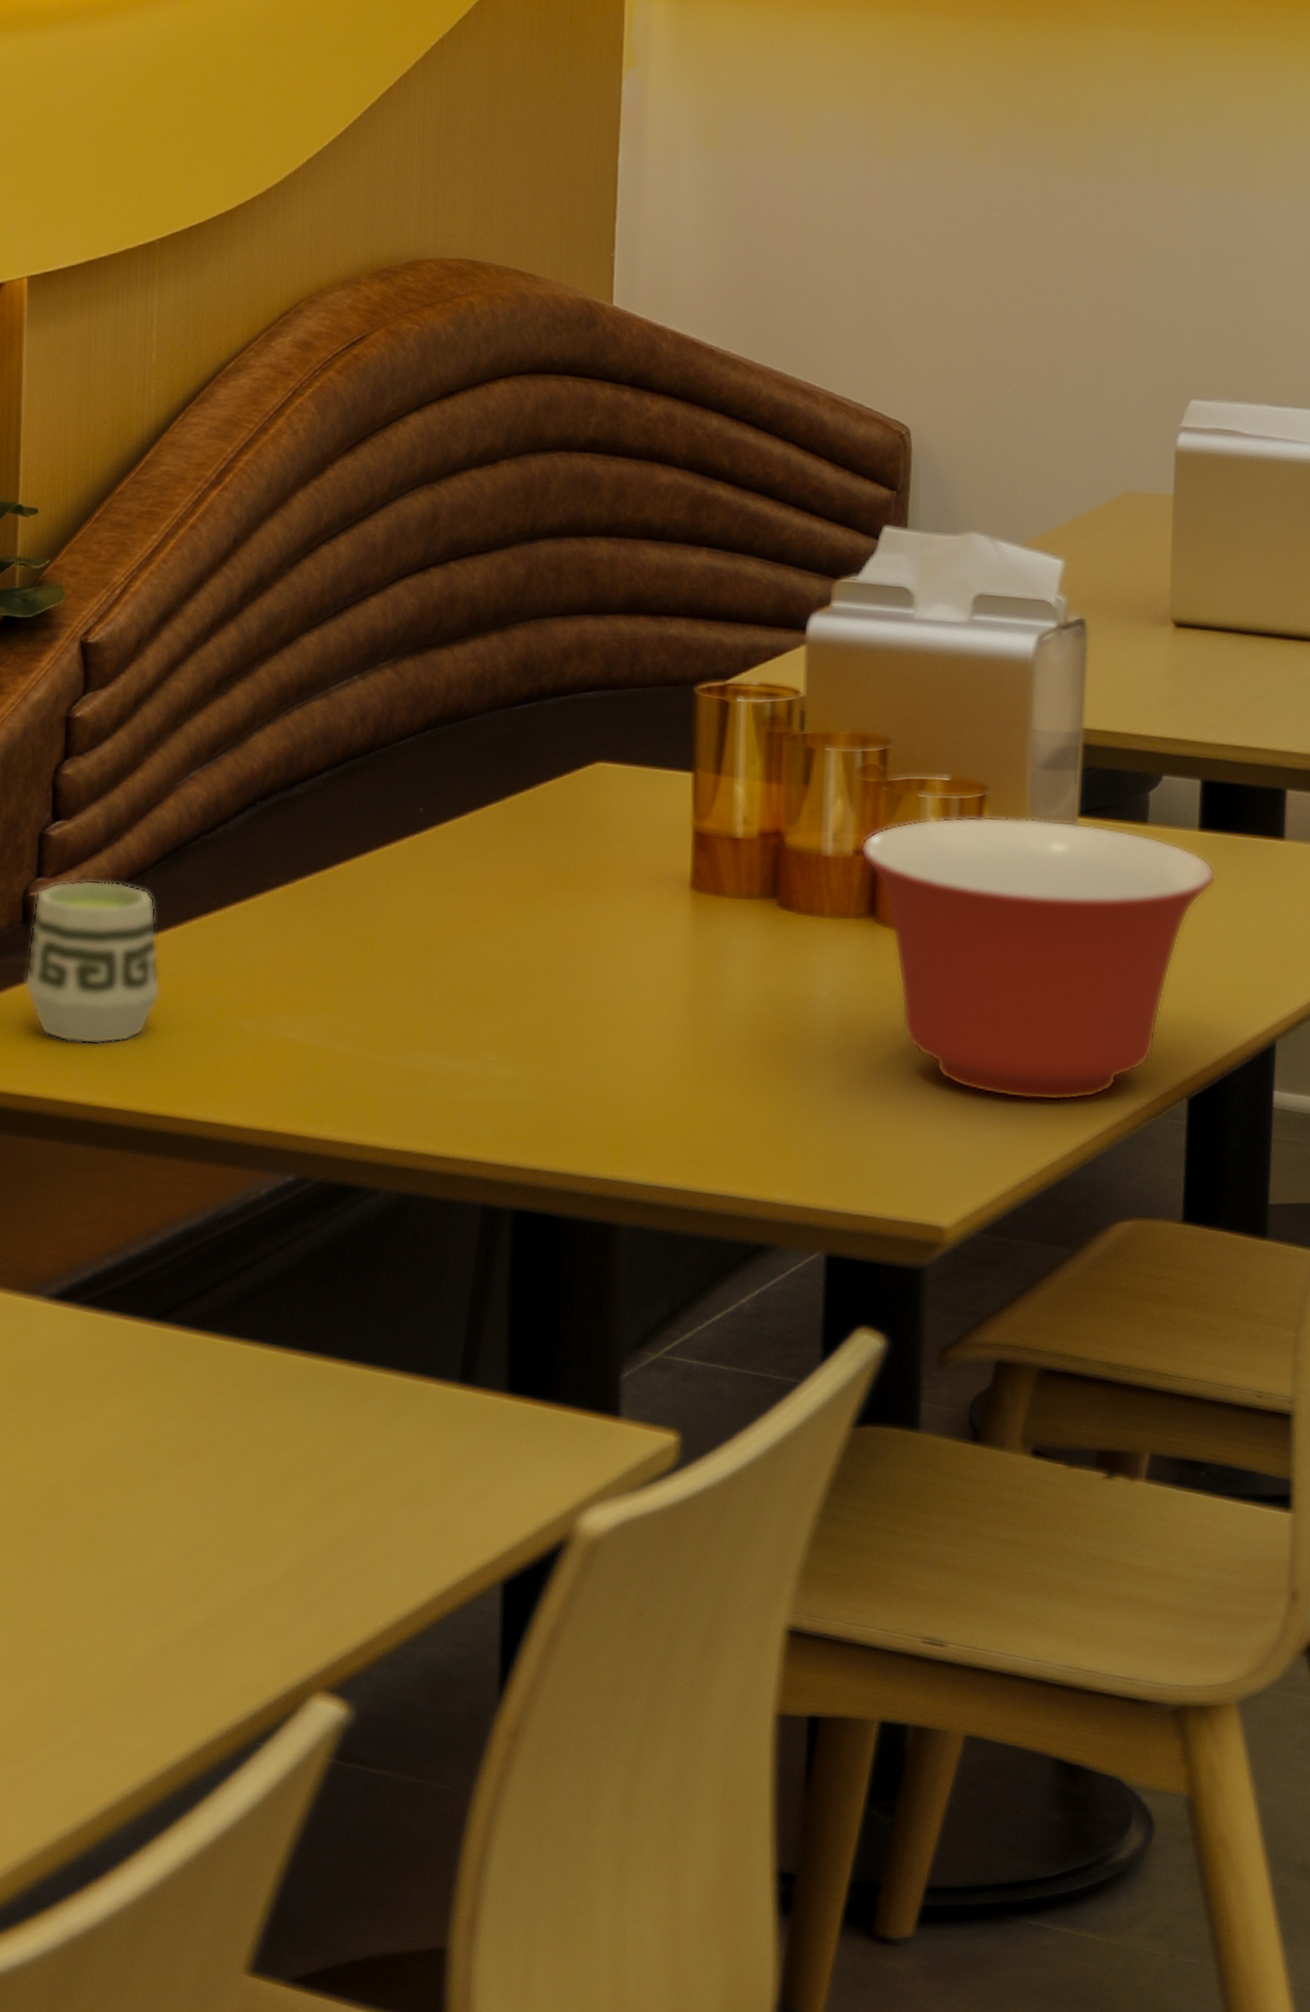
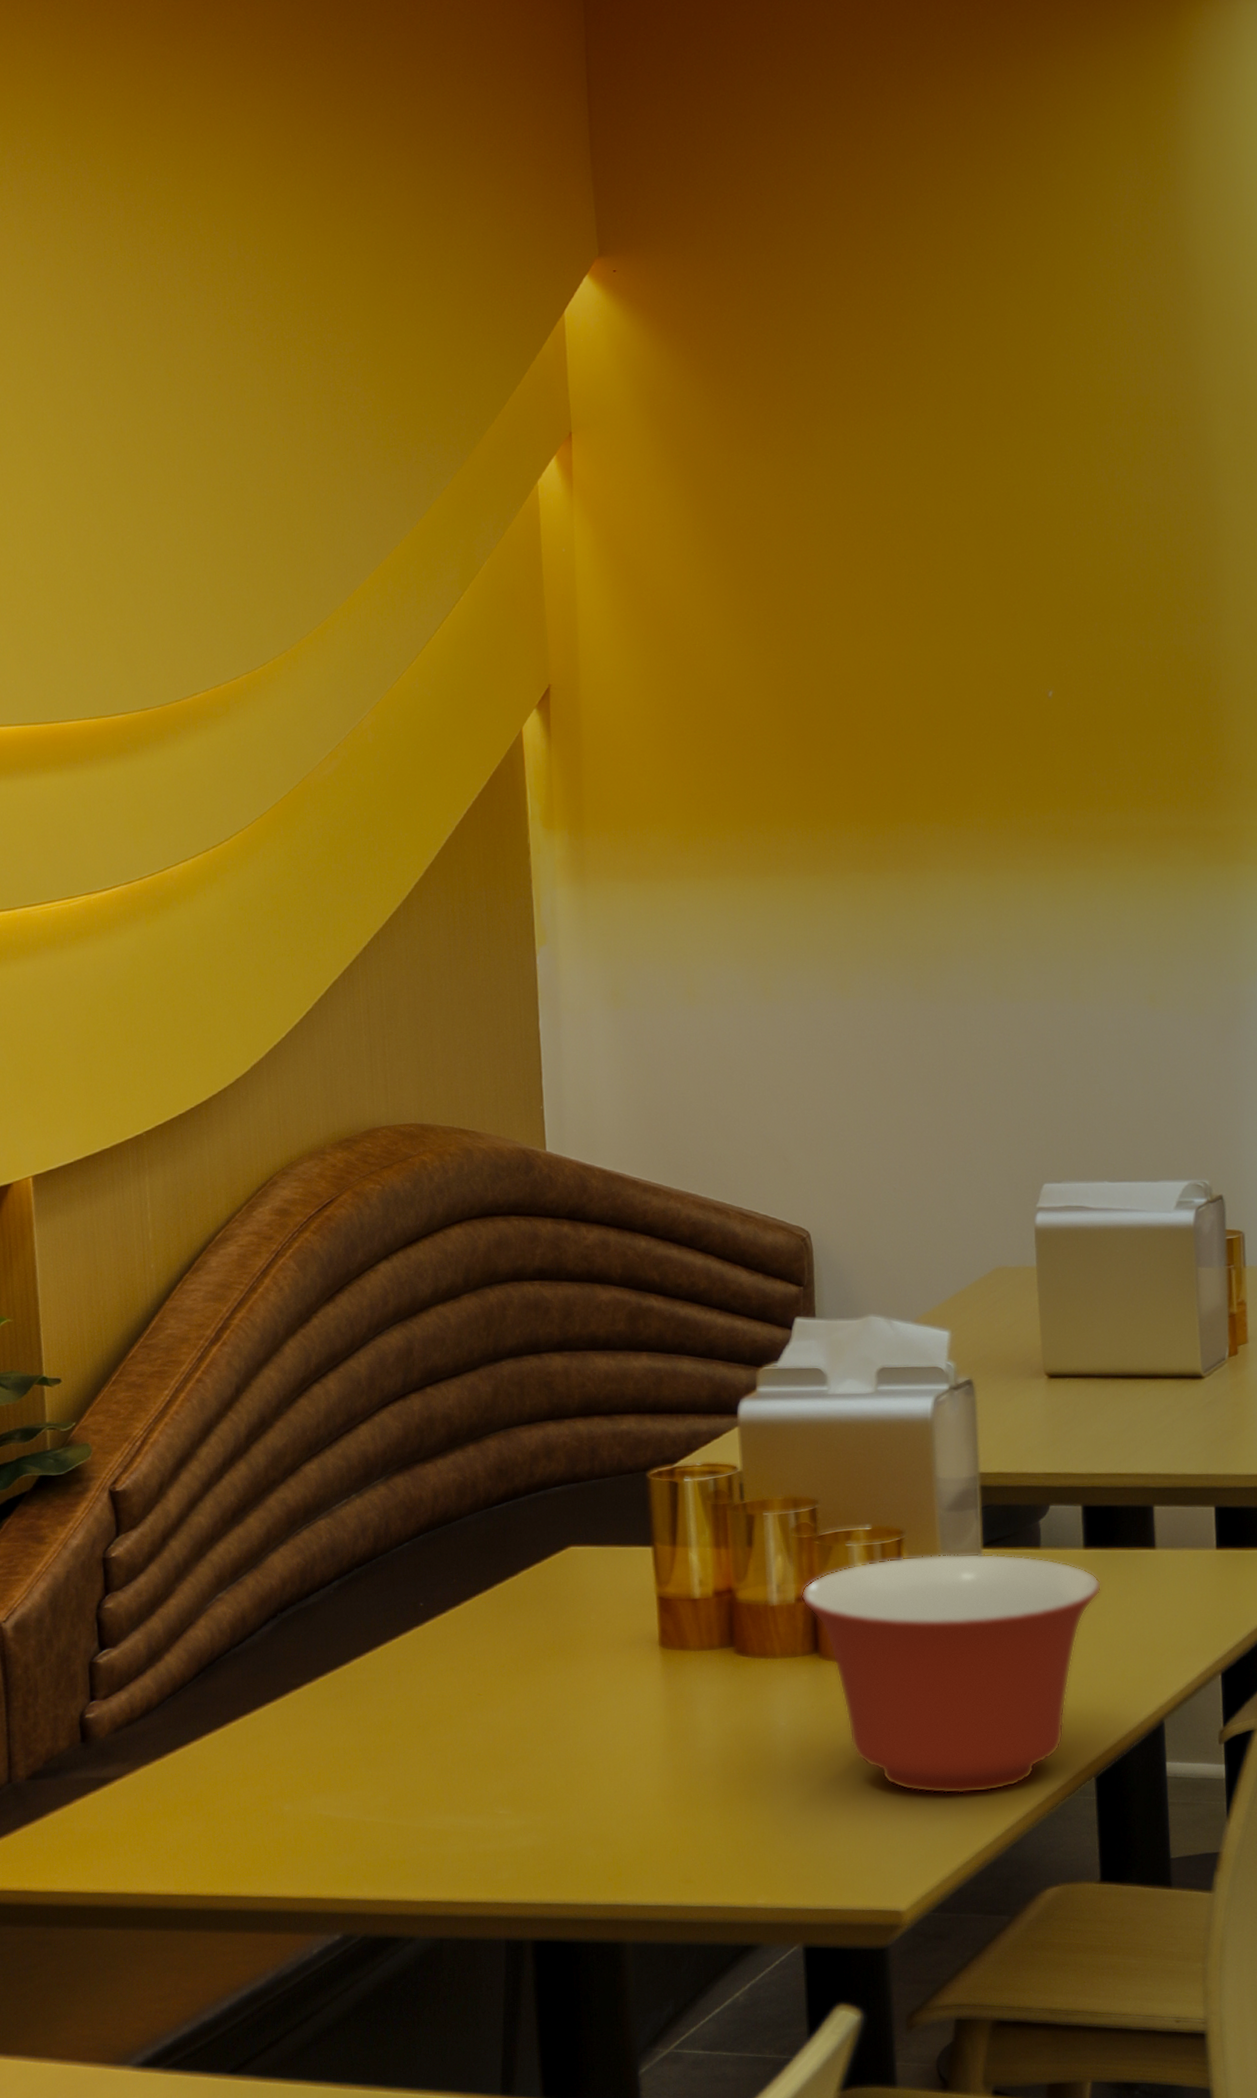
cup: present [25,880,161,1045] -> none [88,1697,209,1842]

